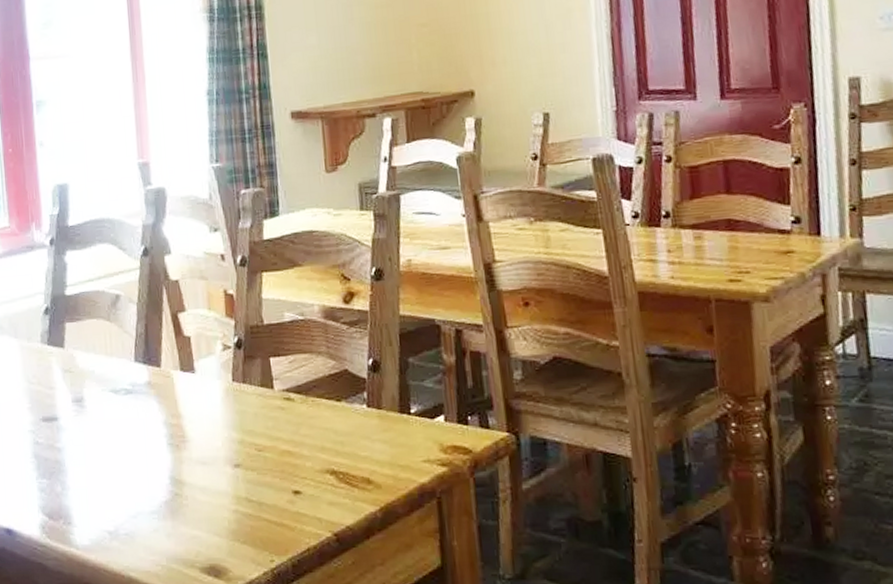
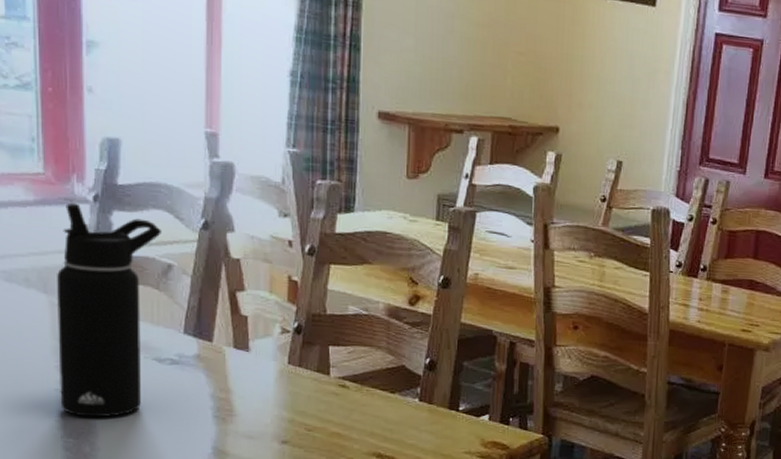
water bottle: none [24,249,108,456] -> present [57,202,161,418]

